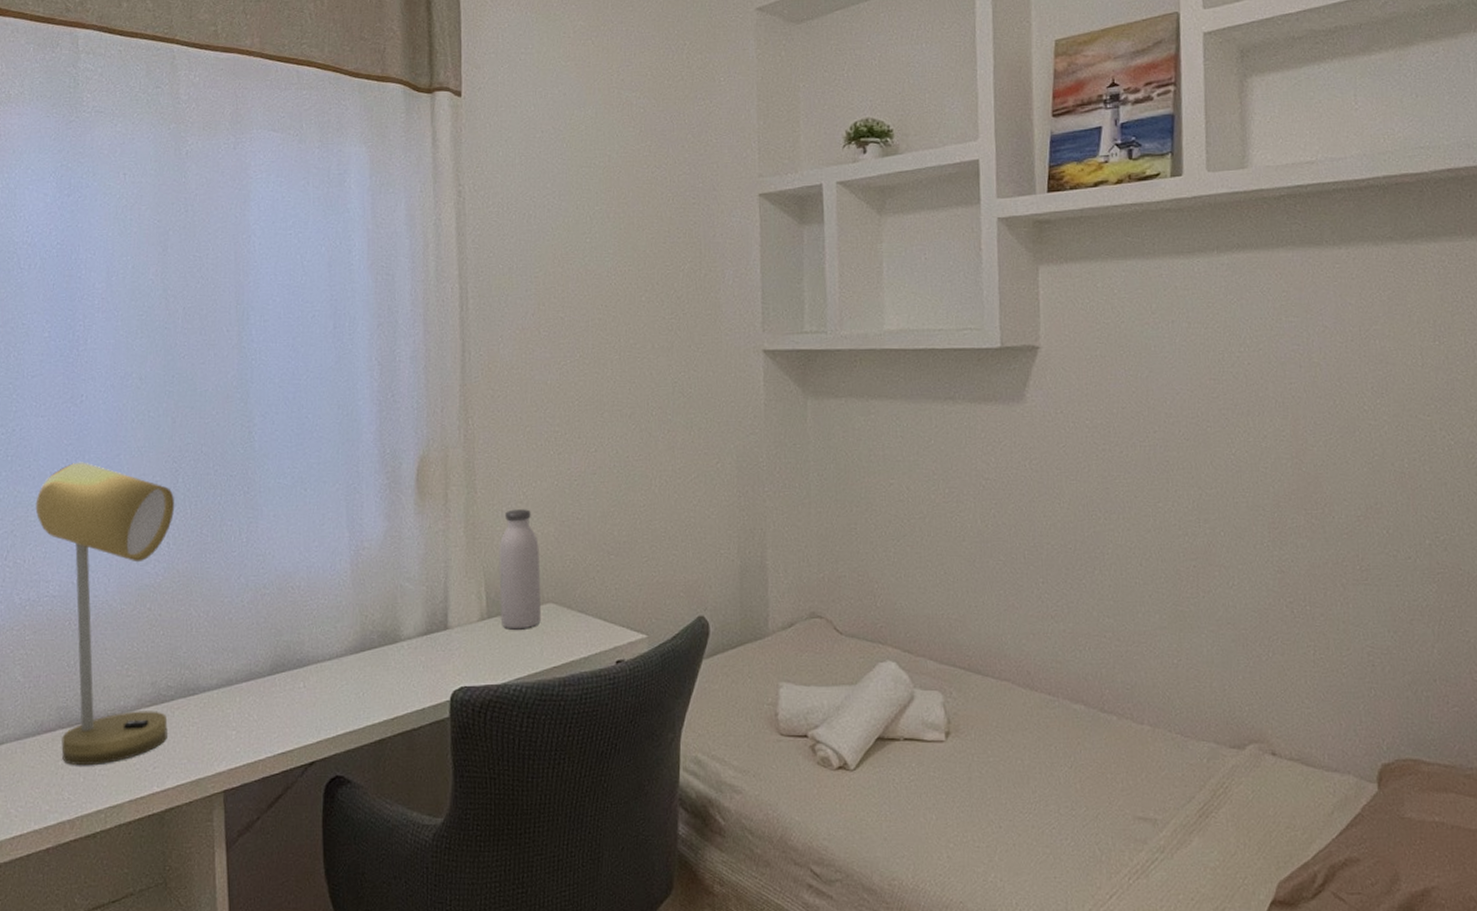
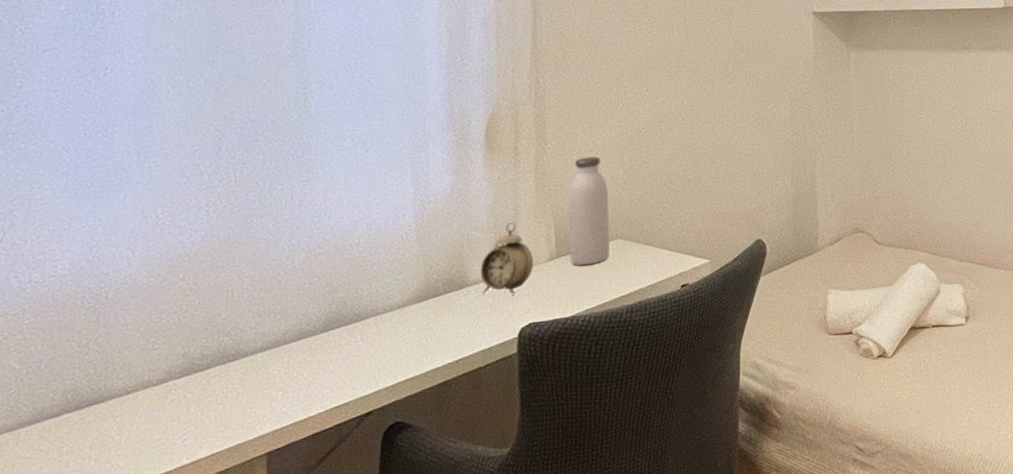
desk lamp: present [35,462,175,766] -> none [42,135,217,449]
alarm clock: none [413,575,465,654] -> present [480,222,534,295]

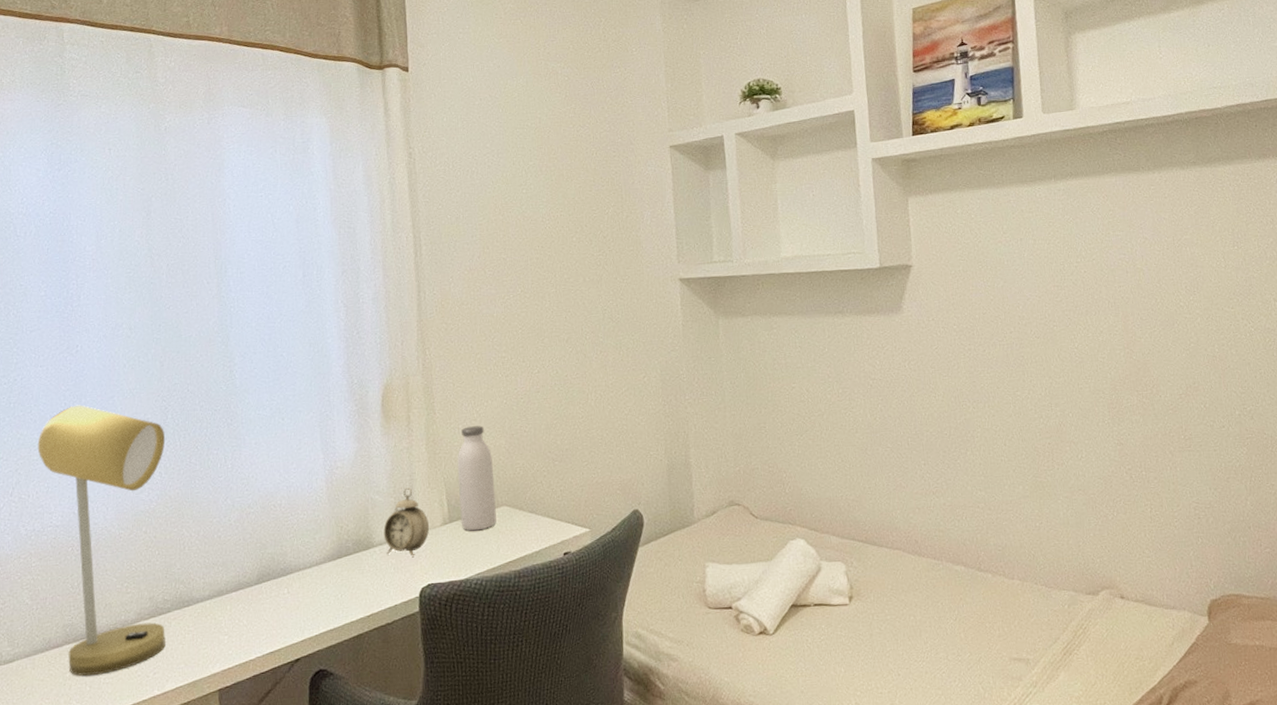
desk lamp: none [42,135,217,449] -> present [37,405,166,676]

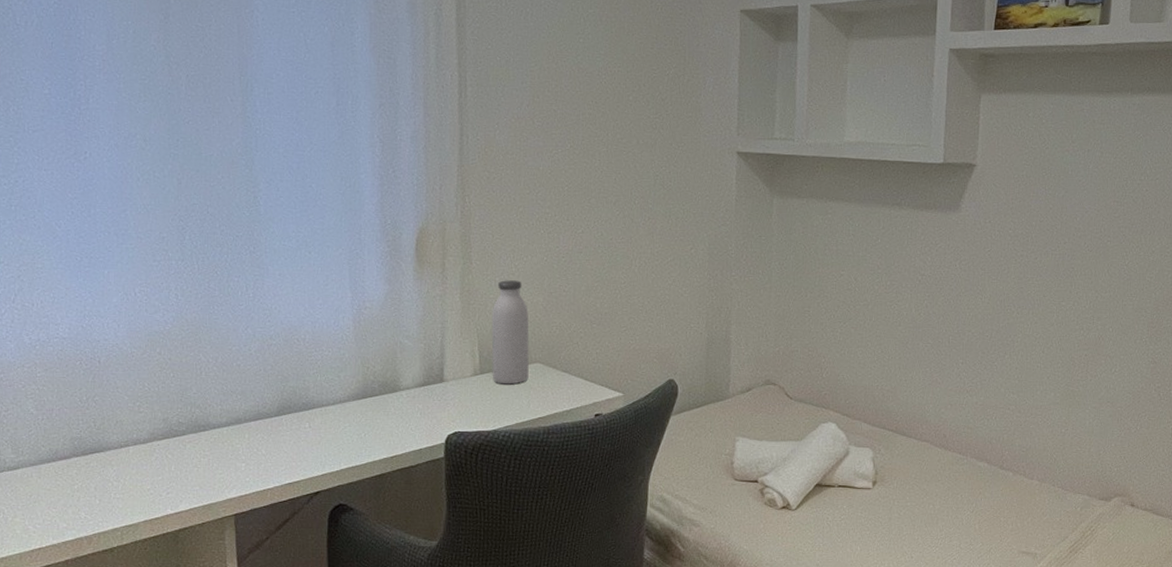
desk lamp: present [37,405,166,676] -> none [42,215,183,490]
alarm clock: present [383,487,430,557] -> none [411,335,460,404]

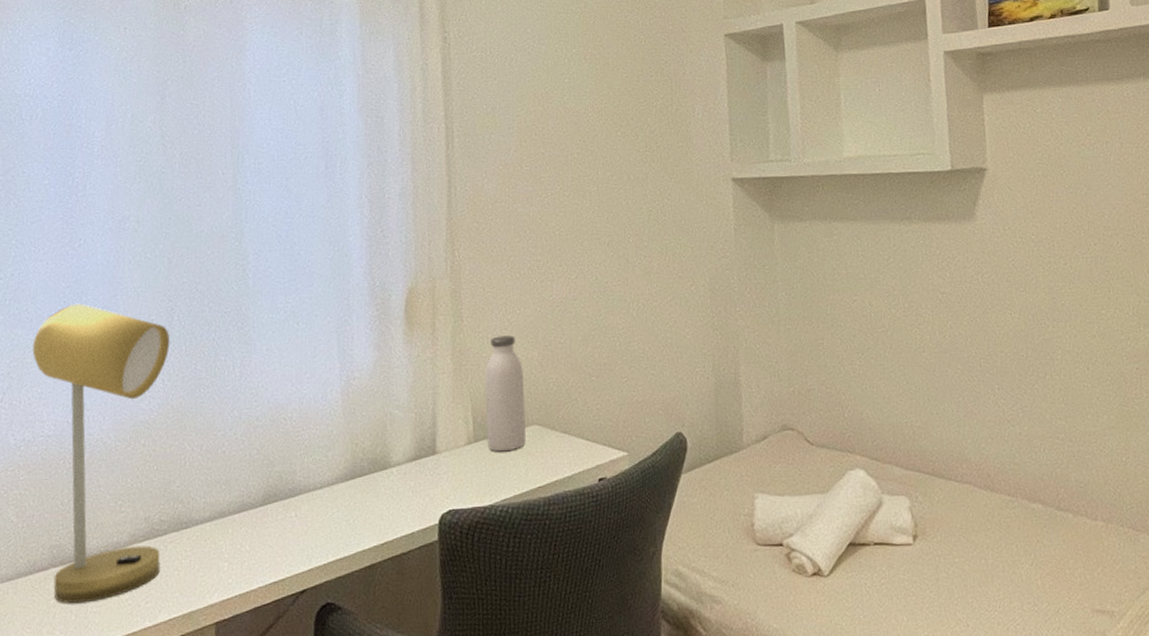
desk lamp: none [42,215,183,490] -> present [32,303,170,604]

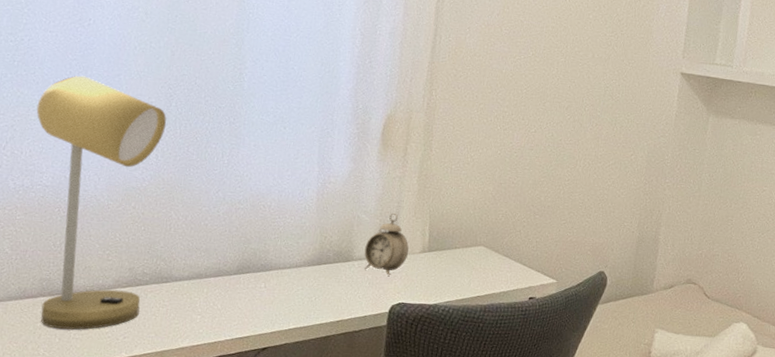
alarm clock: none [402,402,453,479] -> present [364,213,409,276]
water bottle: present [485,335,526,452] -> none [439,168,479,264]

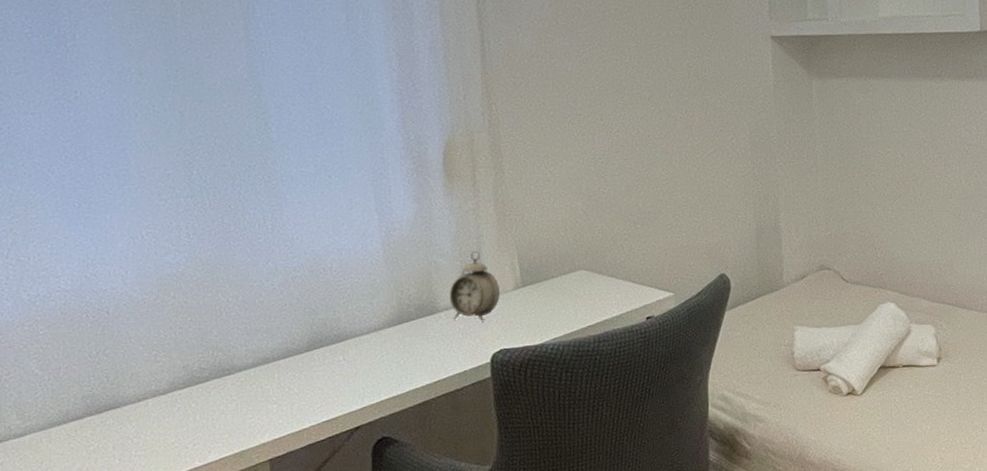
desk lamp: present [36,75,167,330] -> none [35,158,205,449]

